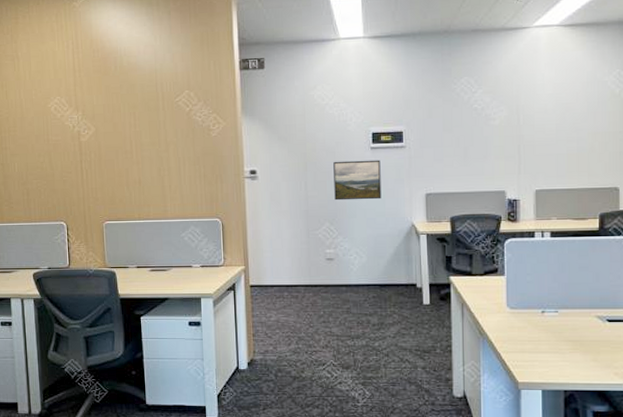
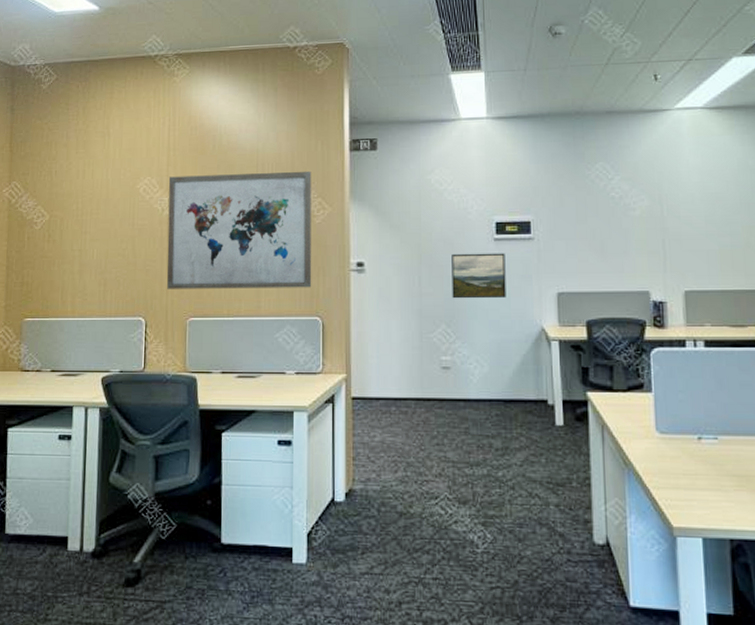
wall art: none [77,89,211,197] -> present [167,171,312,289]

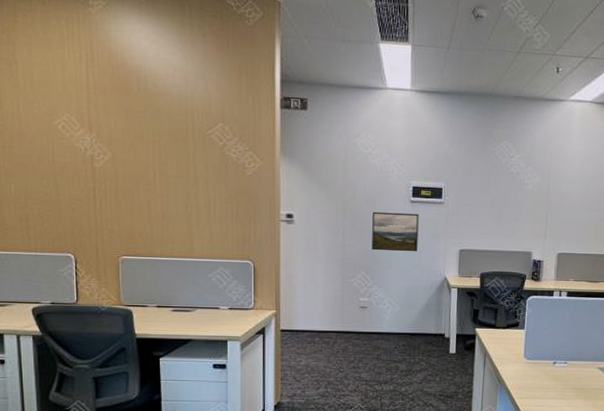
wall art: present [167,171,312,289] -> none [91,115,244,234]

